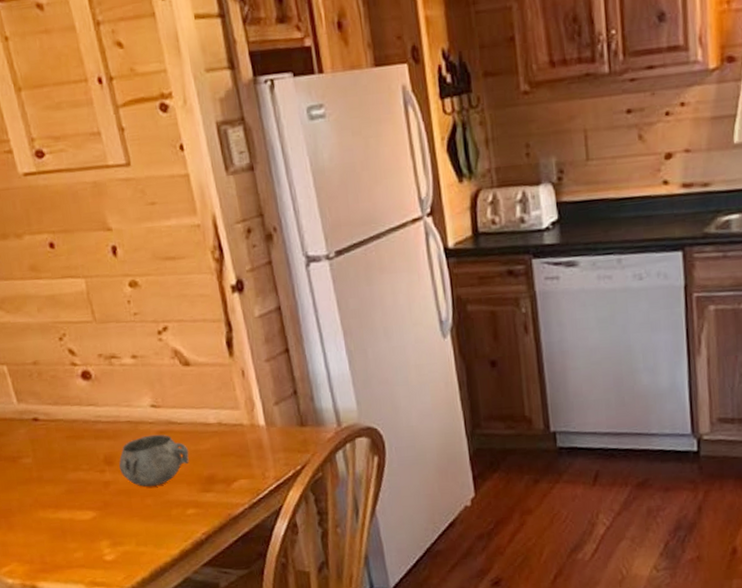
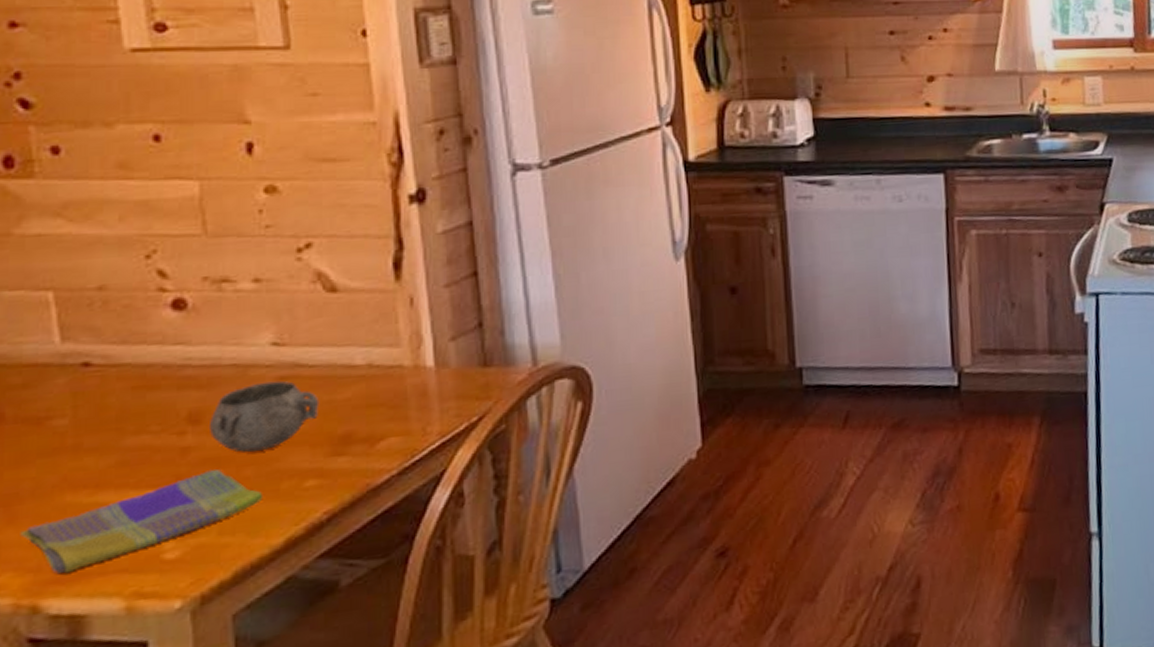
dish towel: none [17,498,162,566] -> present [20,469,263,574]

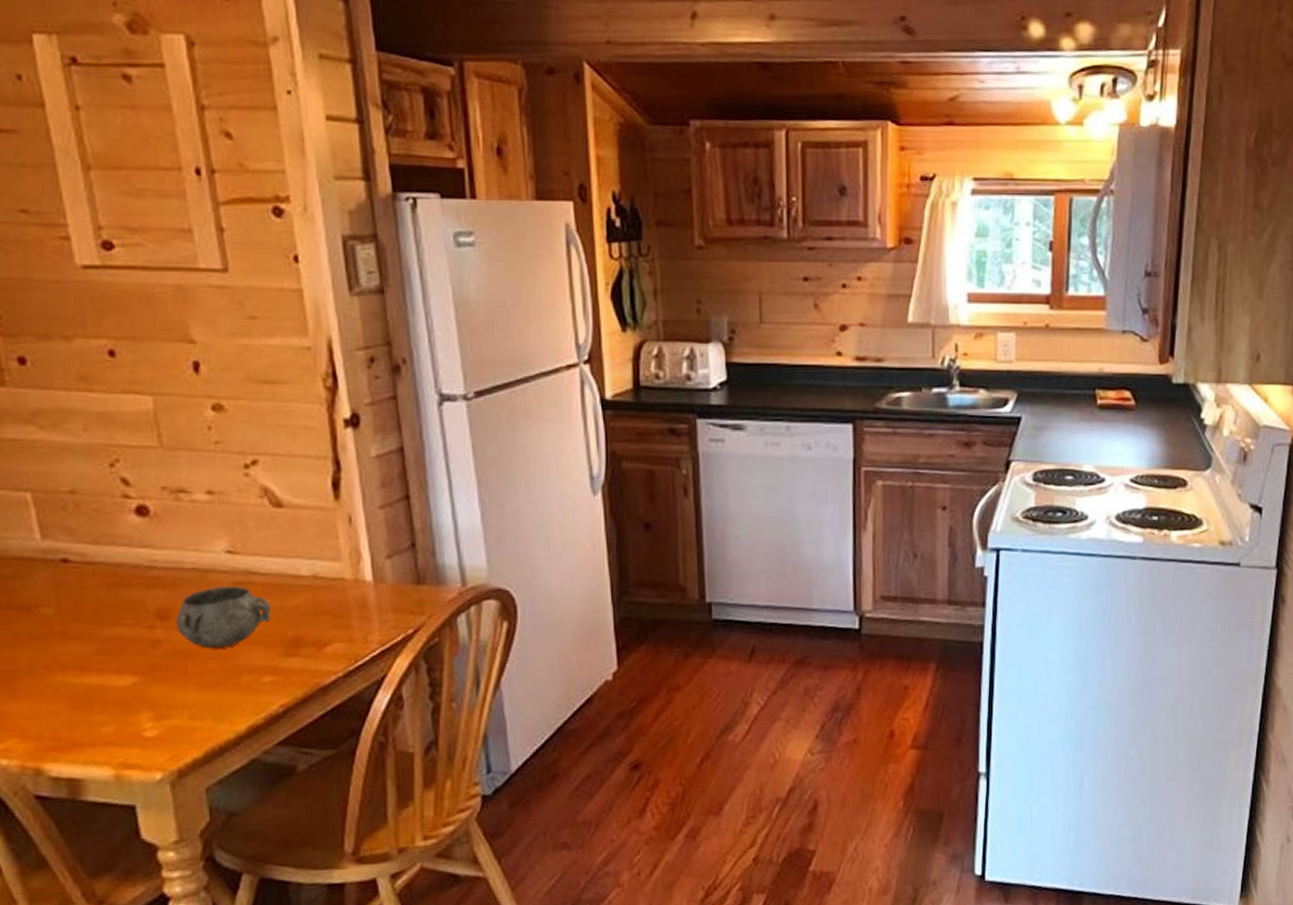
dish towel: present [20,469,263,574] -> none [21,662,227,743]

